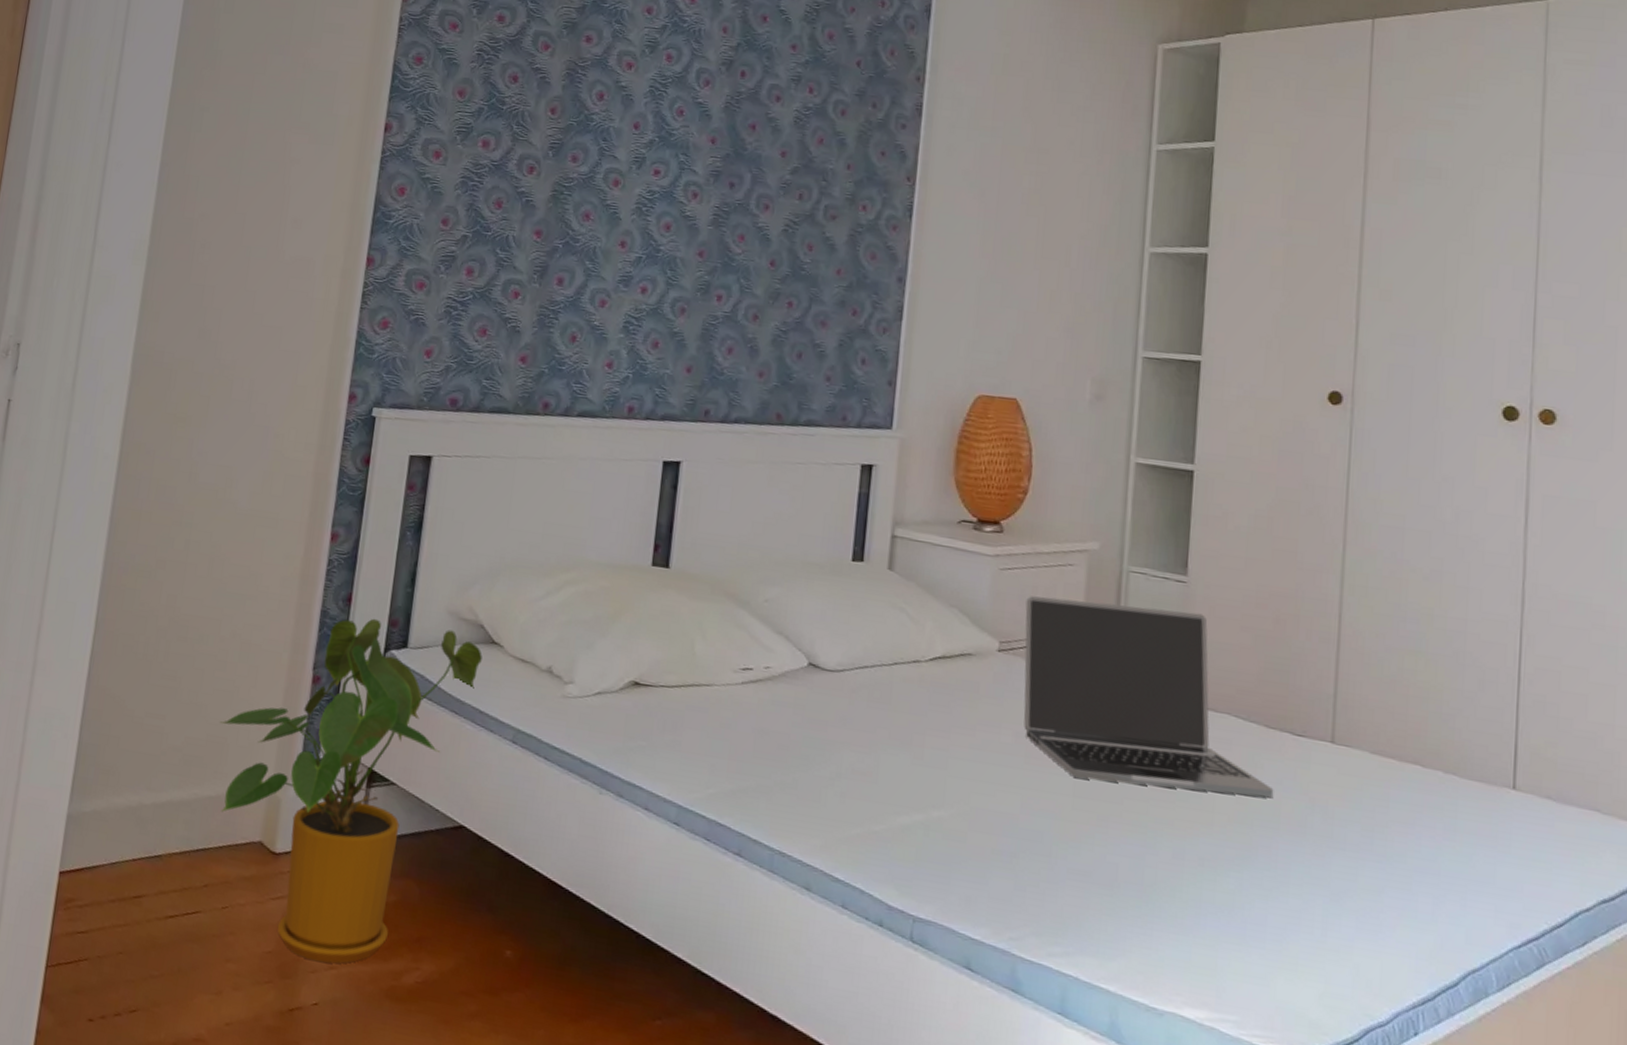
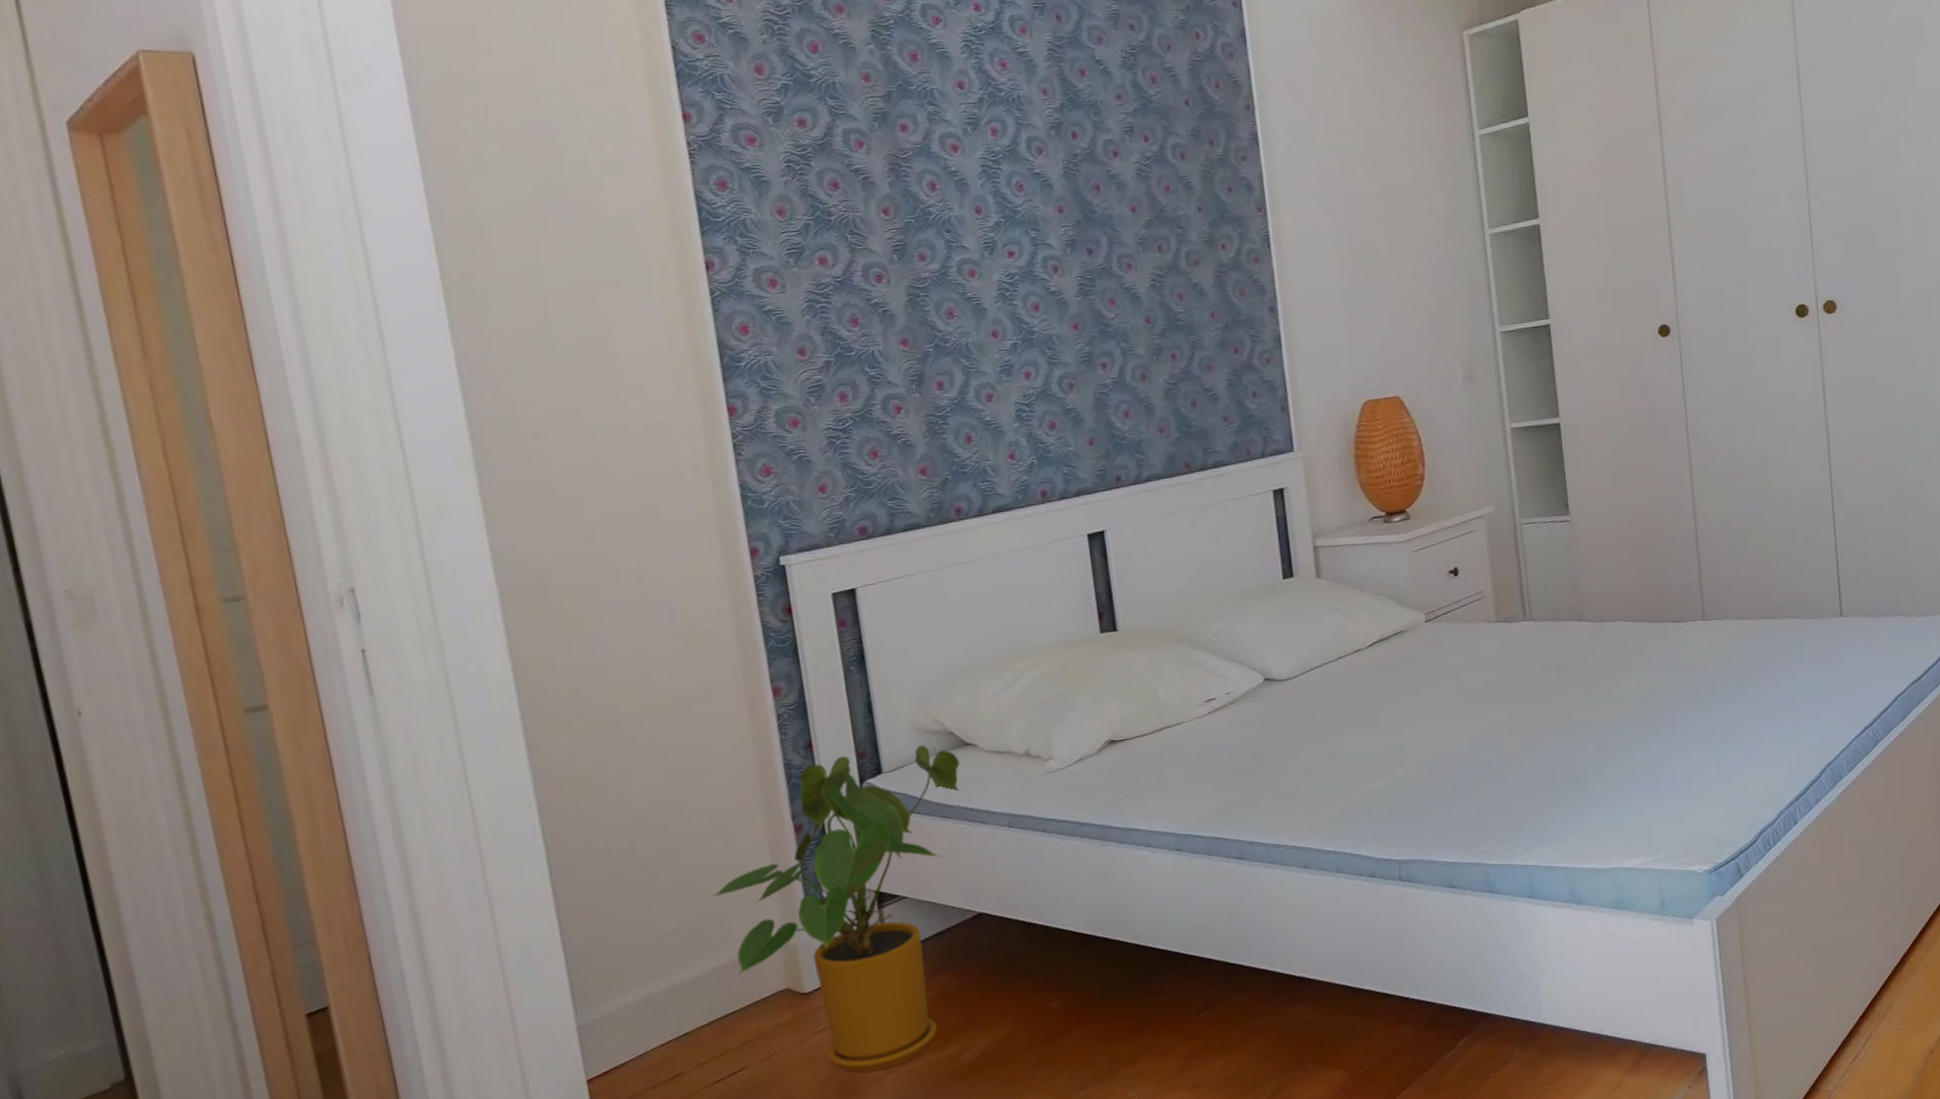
laptop: present [1024,596,1274,798] -> none [1440,544,1666,708]

